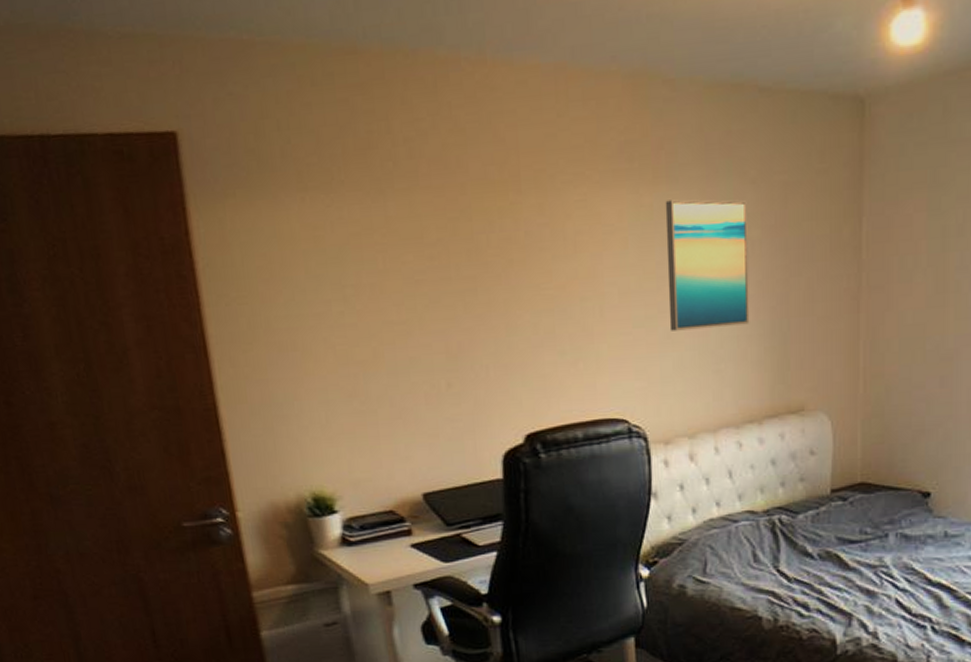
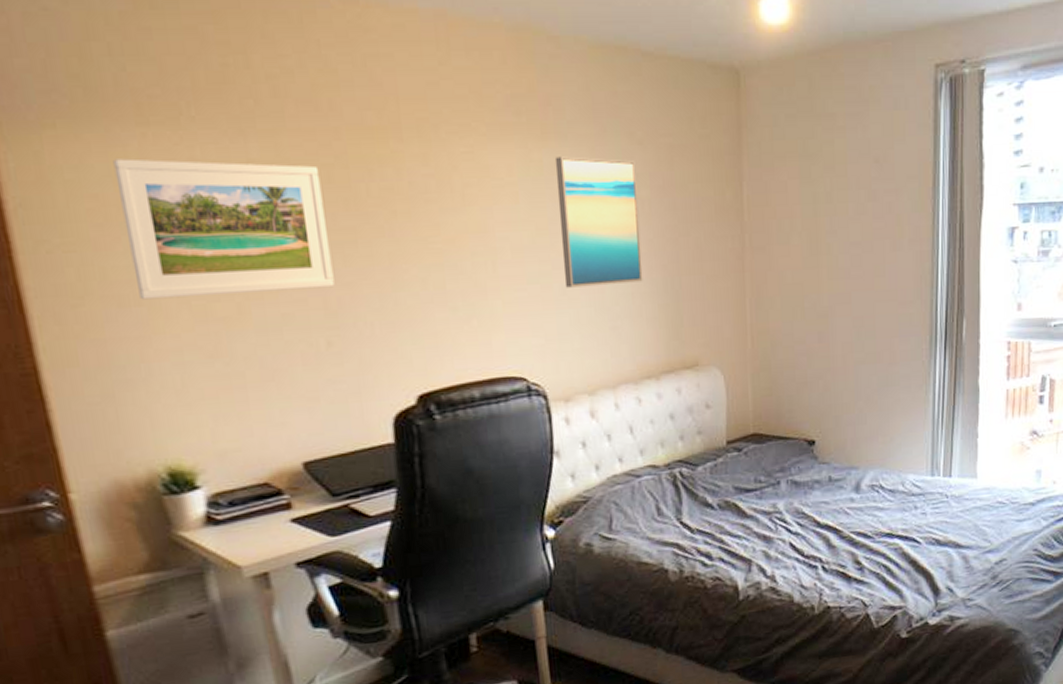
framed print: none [278,220,456,345] -> present [113,158,335,300]

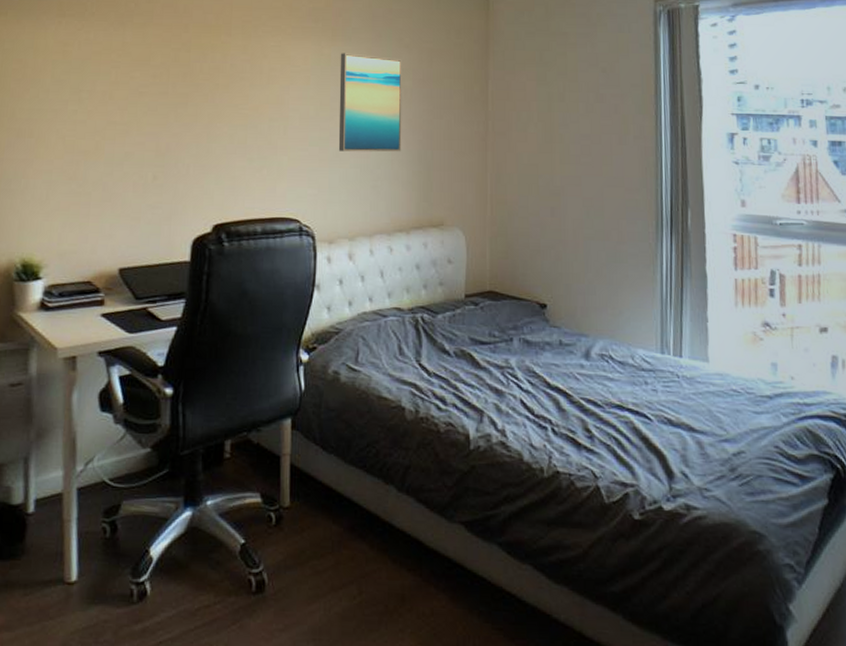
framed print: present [113,158,335,300] -> none [32,37,170,136]

